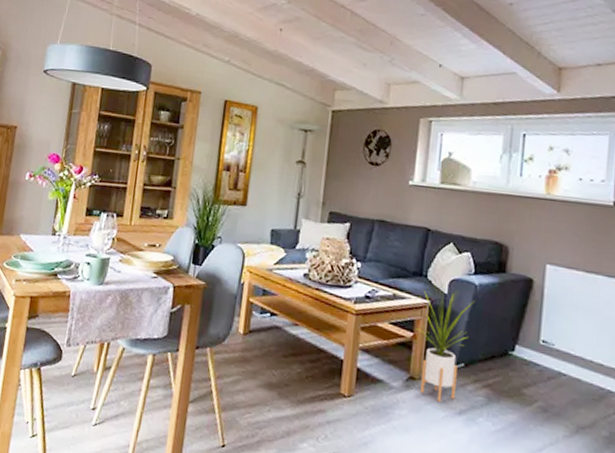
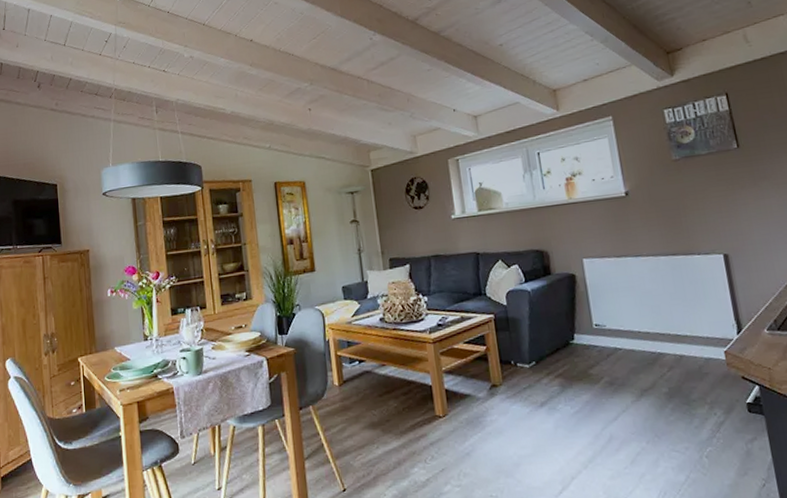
house plant: present [414,284,475,402] -> none [482,297,534,400]

